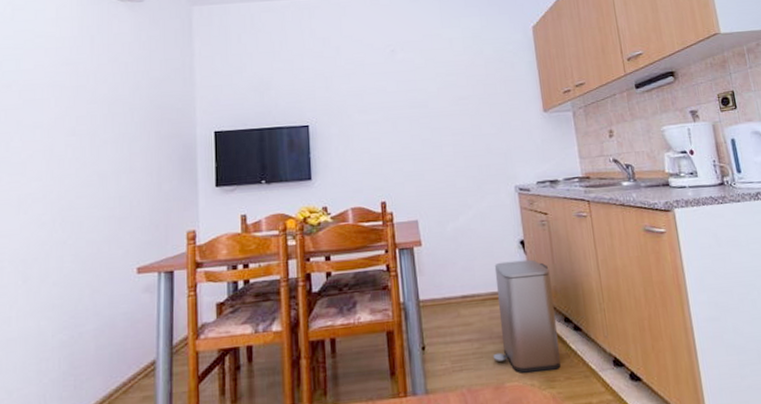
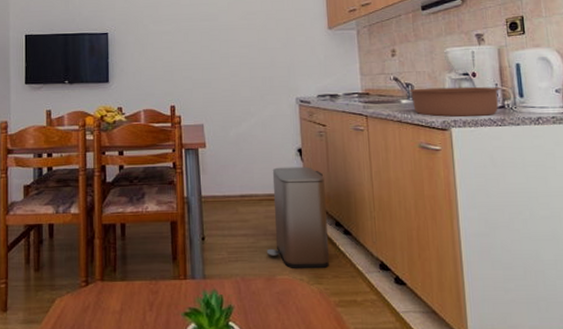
bowl: none [628,163,720,198] -> present [408,86,502,117]

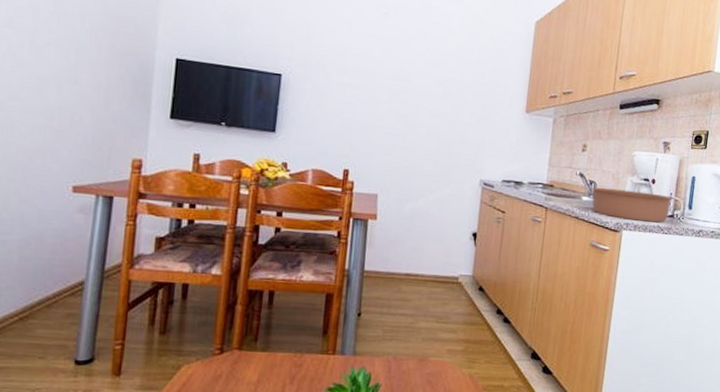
pedal bin: present [266,166,329,268] -> none [423,249,494,353]

